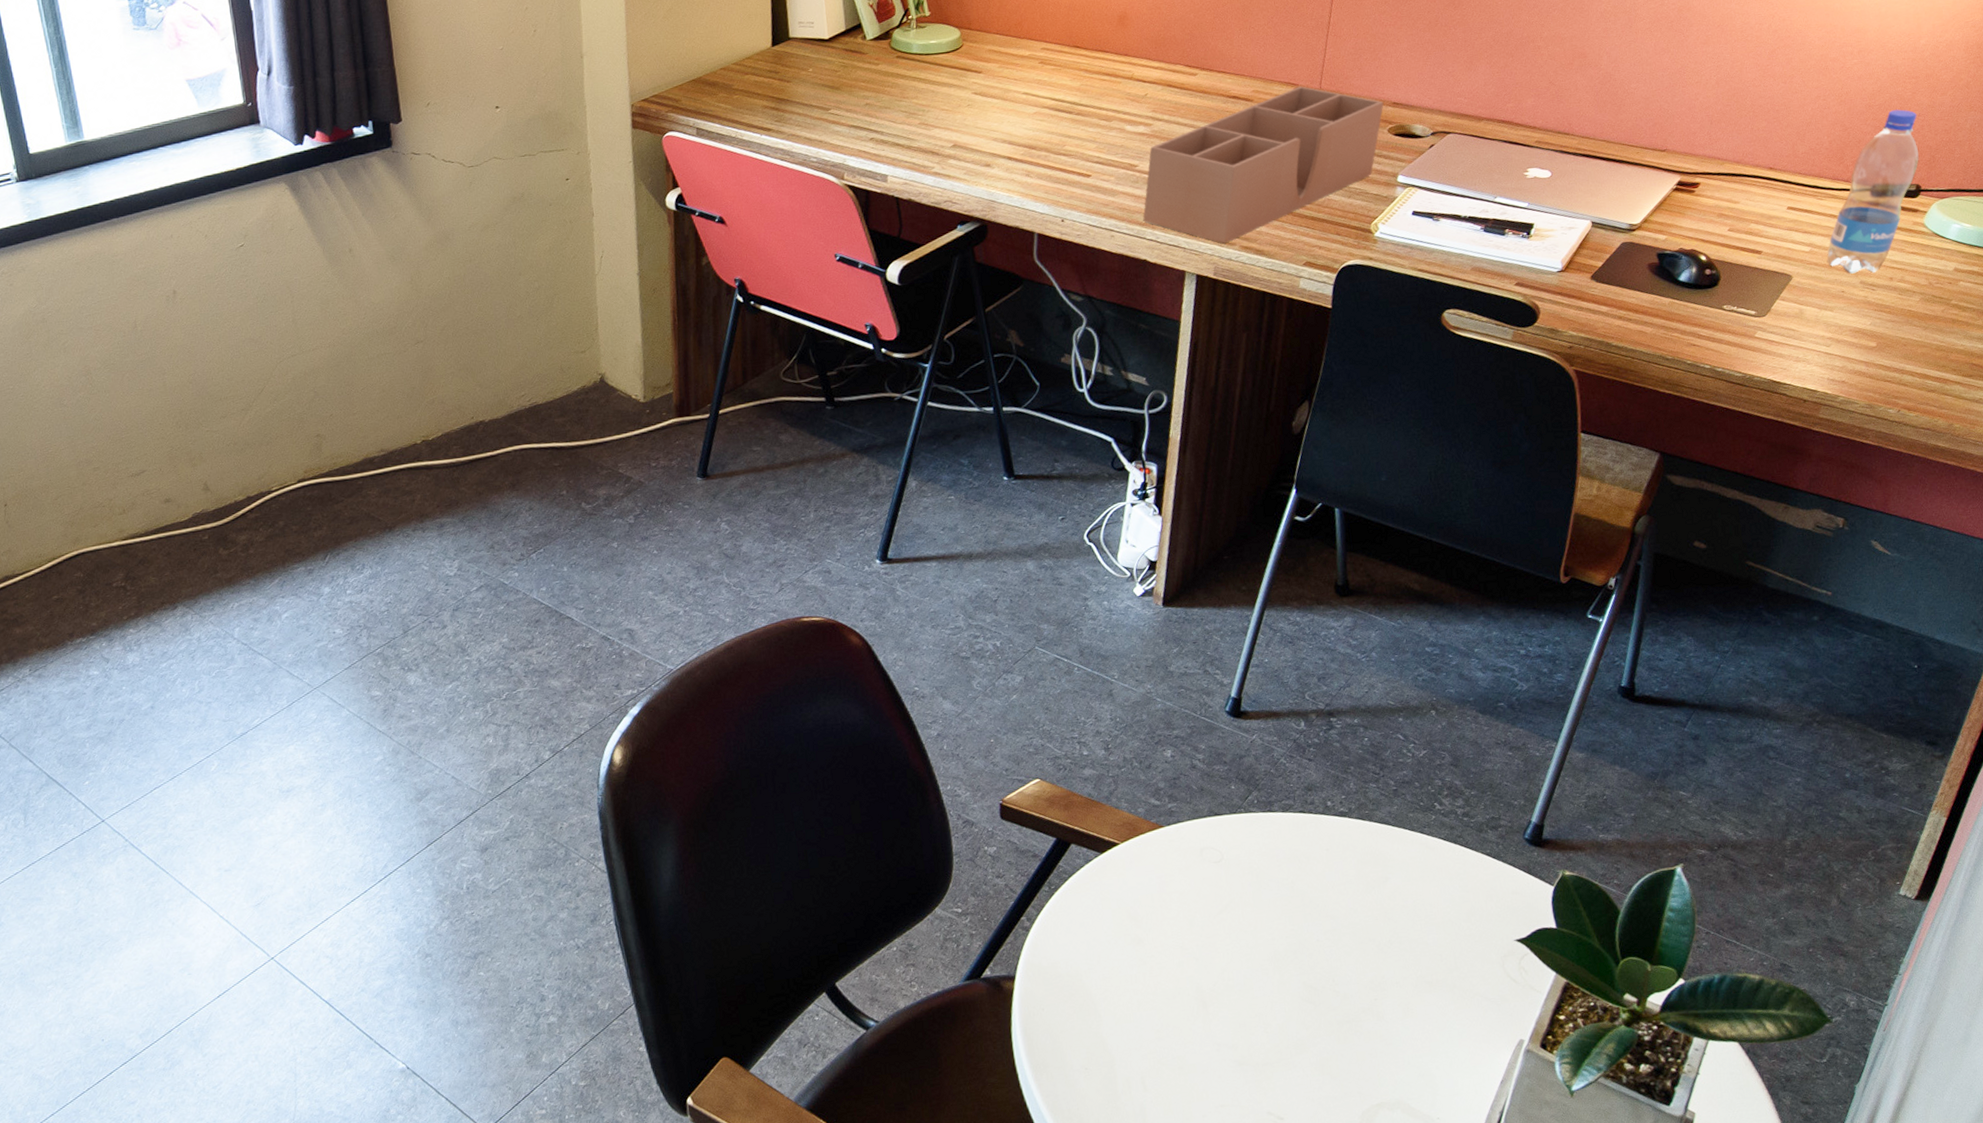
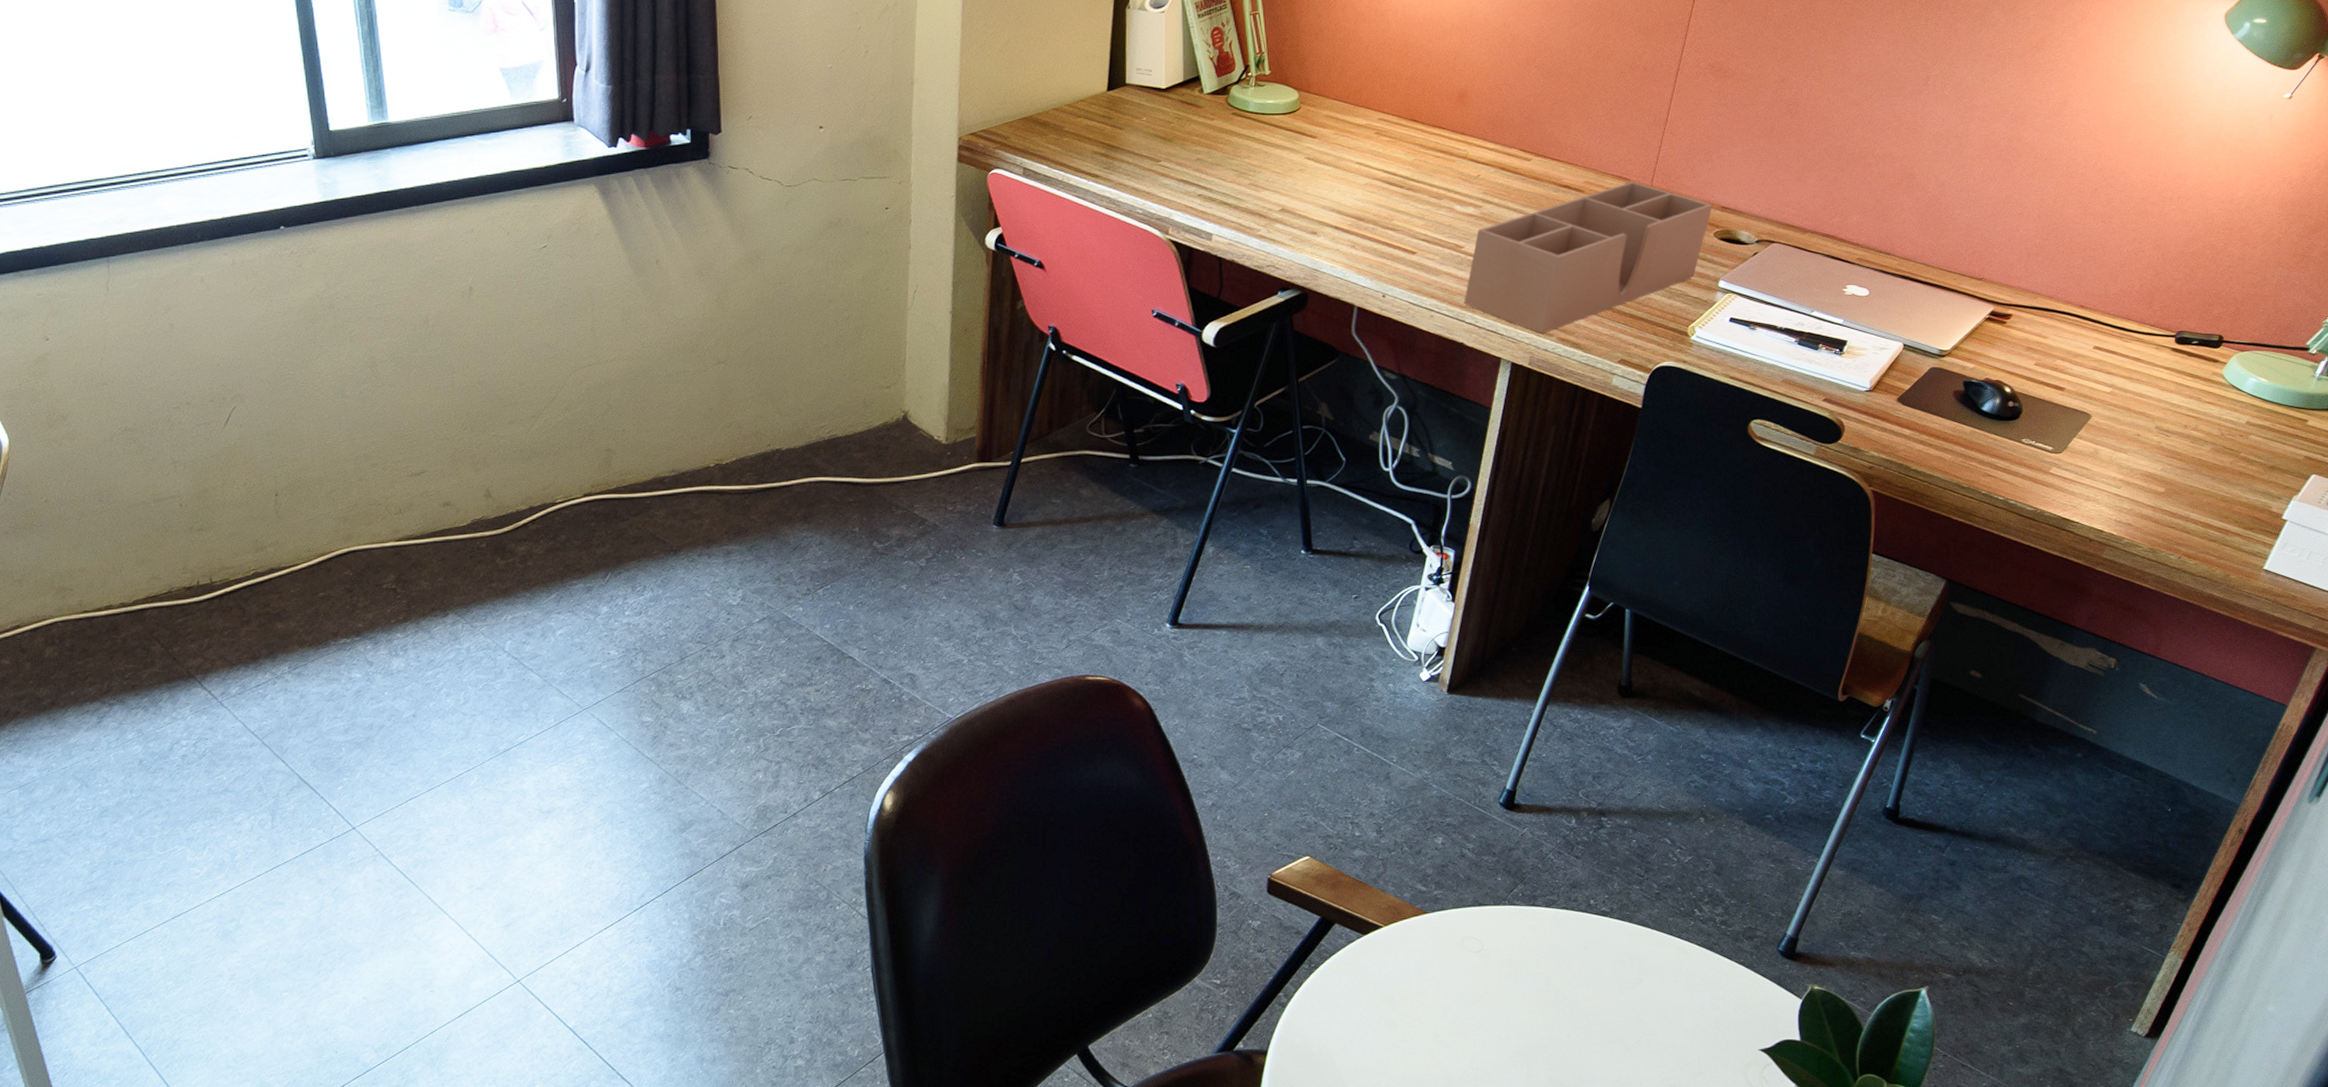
bottle: present [1826,109,1920,274] -> none [2126,259,2227,419]

